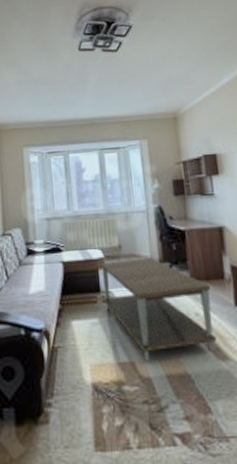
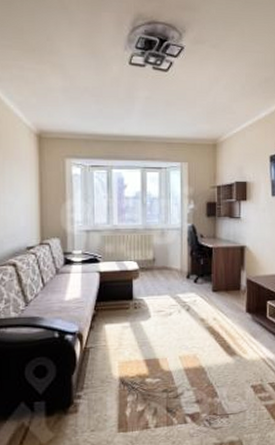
coffee table: present [101,257,217,363] -> none [135,270,228,359]

